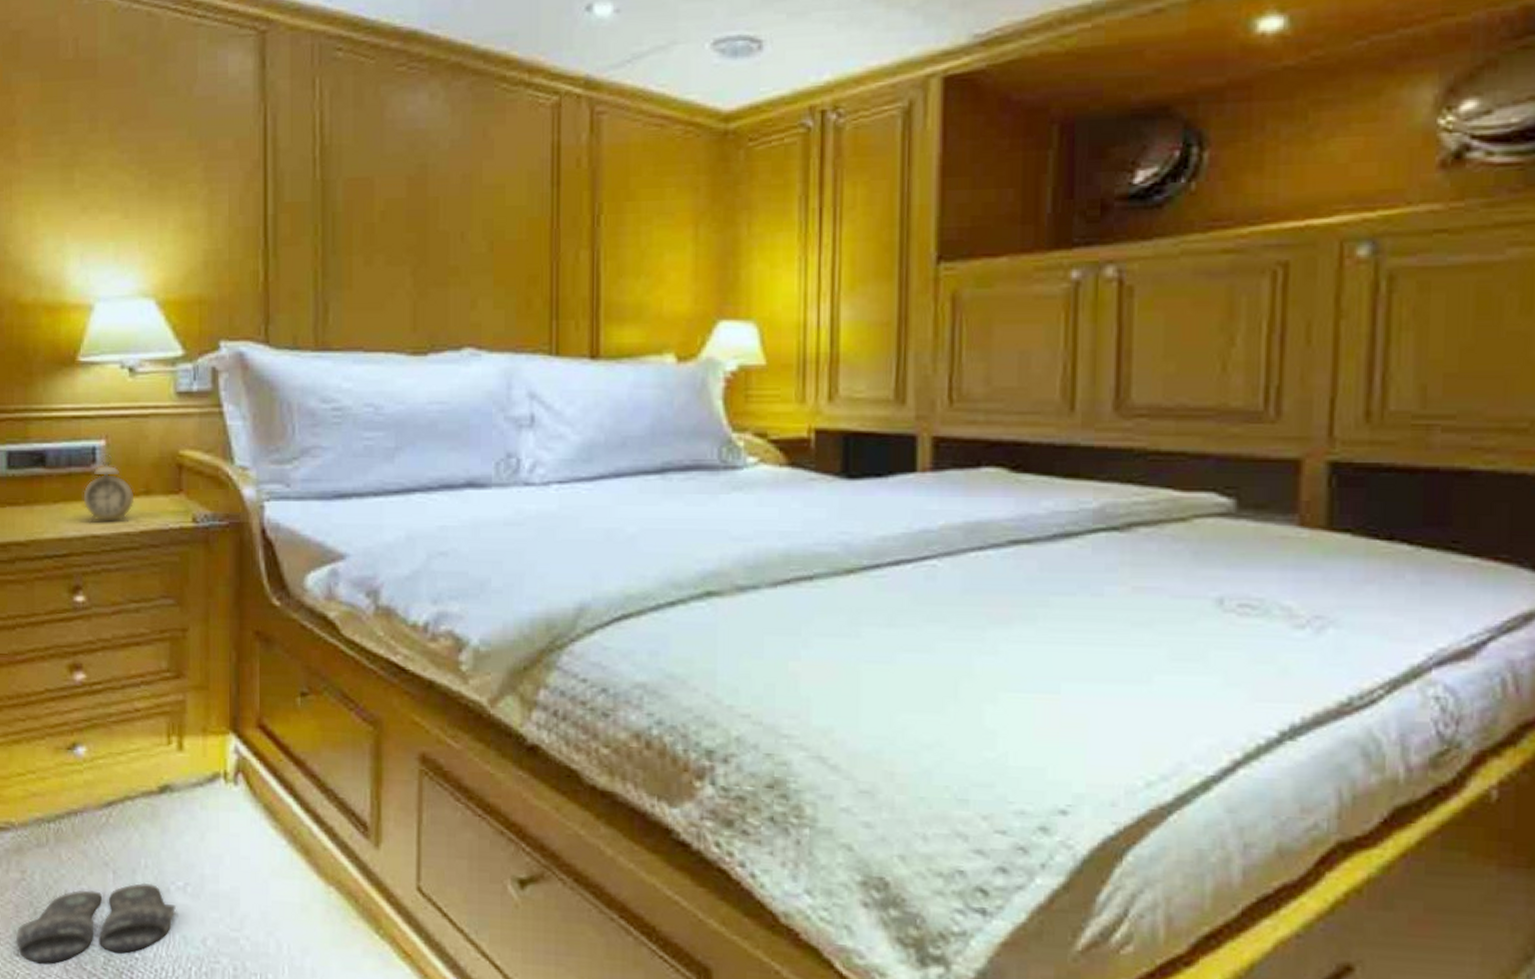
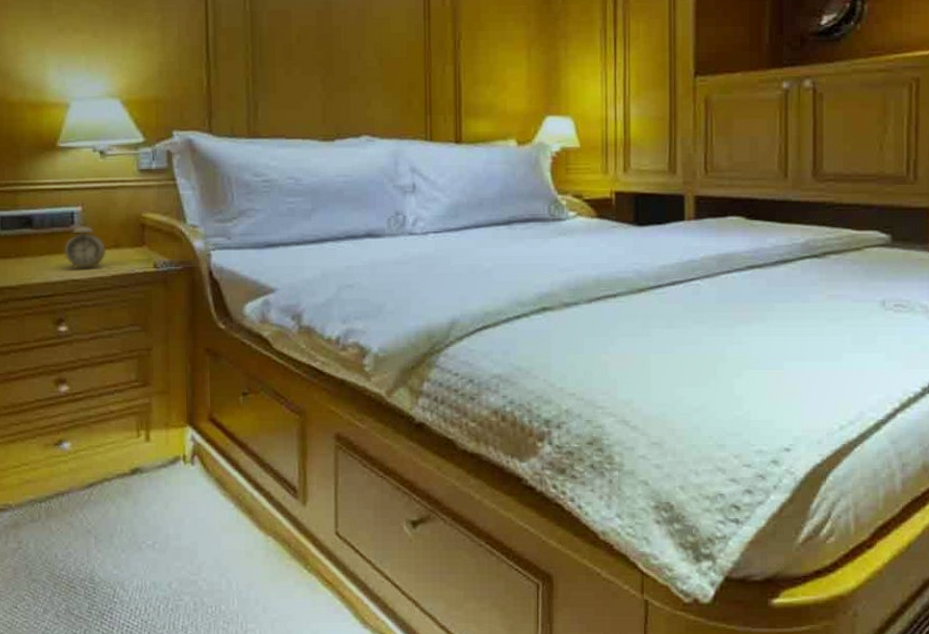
slippers: present [15,882,176,964] -> none [14,543,147,612]

